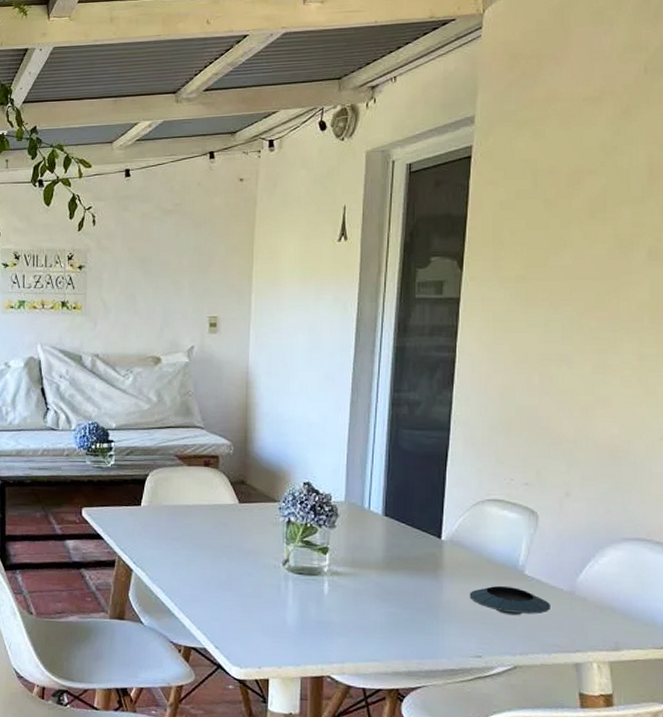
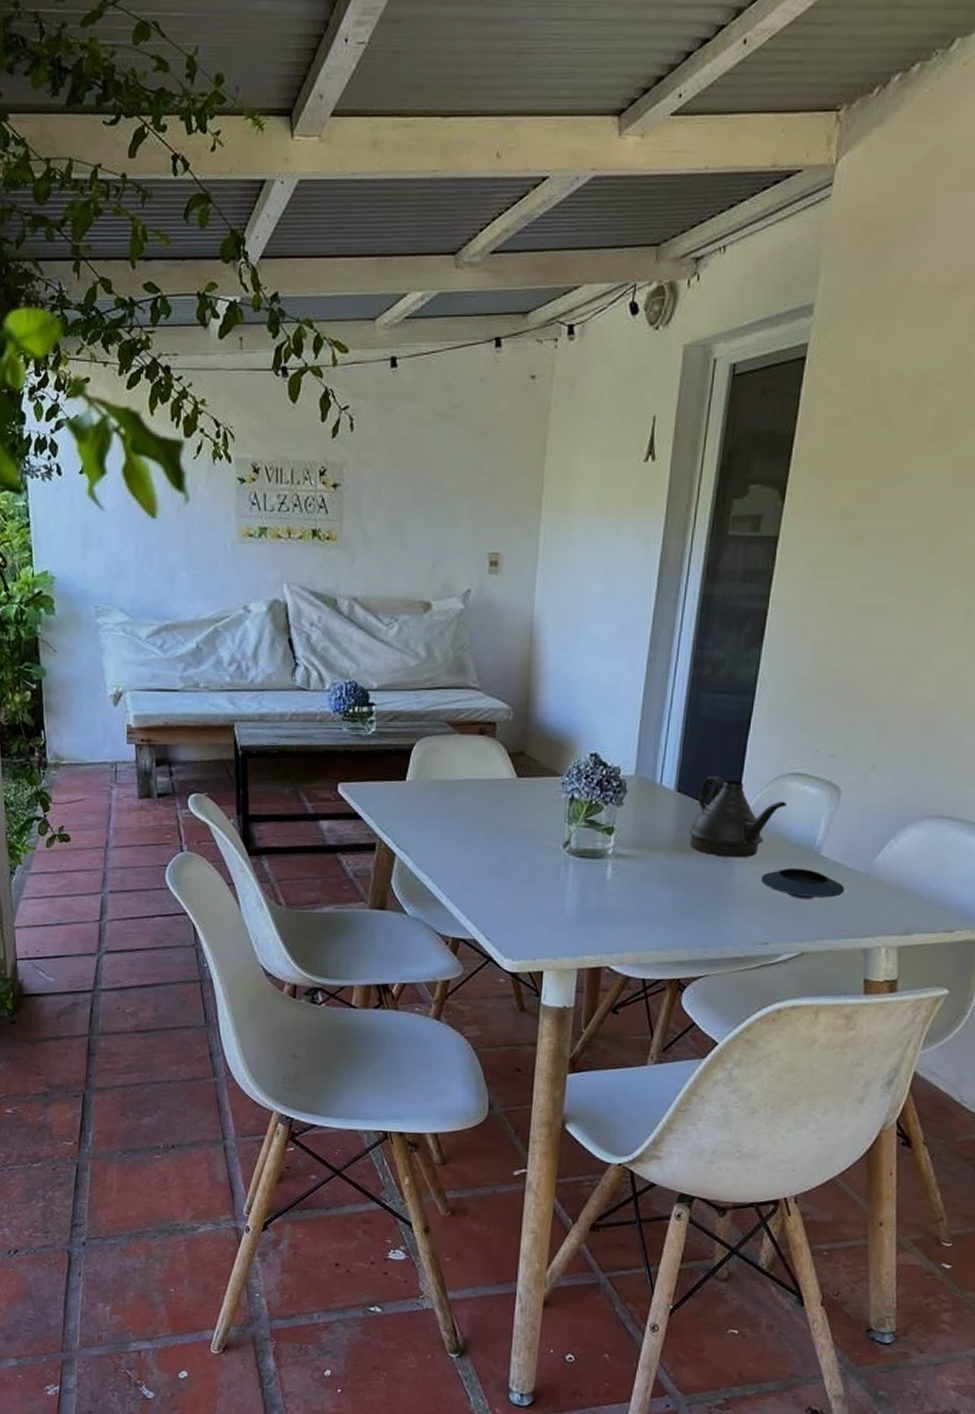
teapot: none [397,502,487,576] -> present [688,776,786,858]

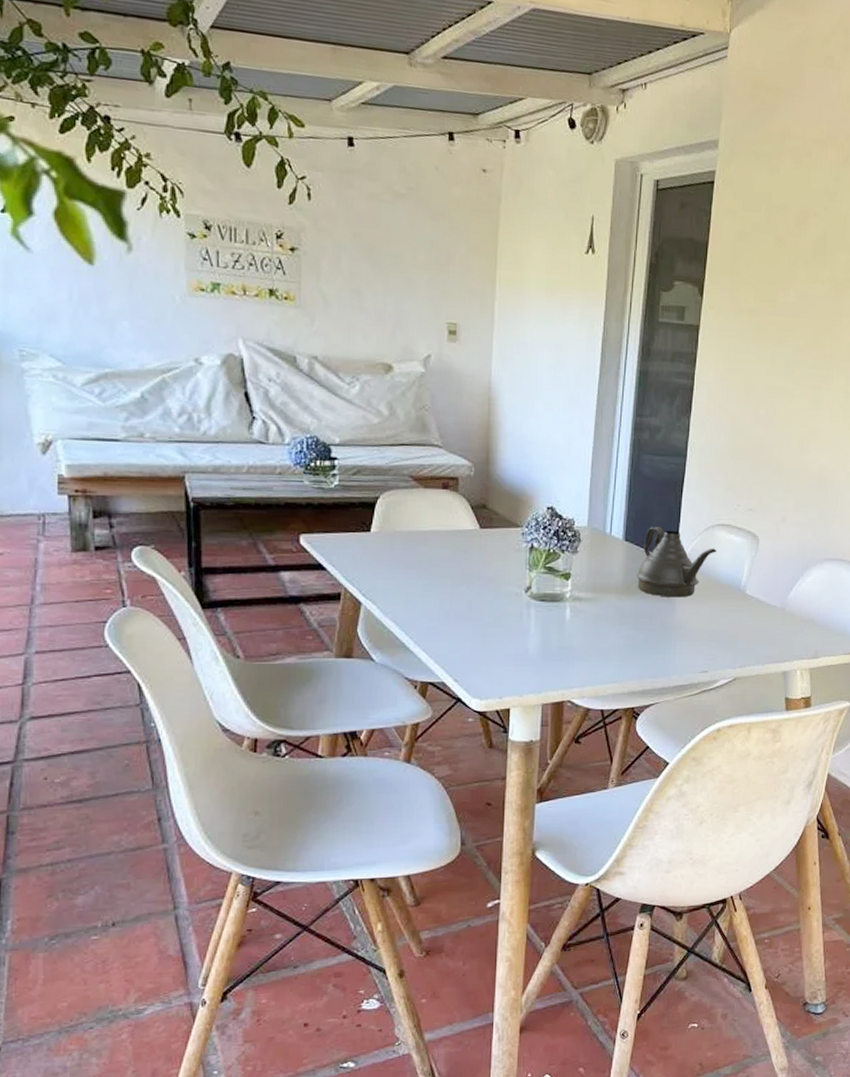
saucer: present [760,867,845,900] -> none [698,605,767,632]

